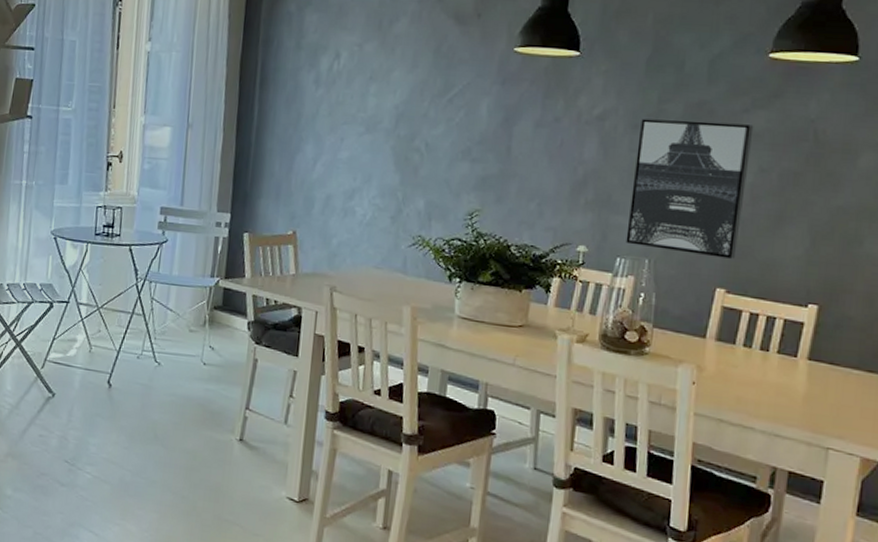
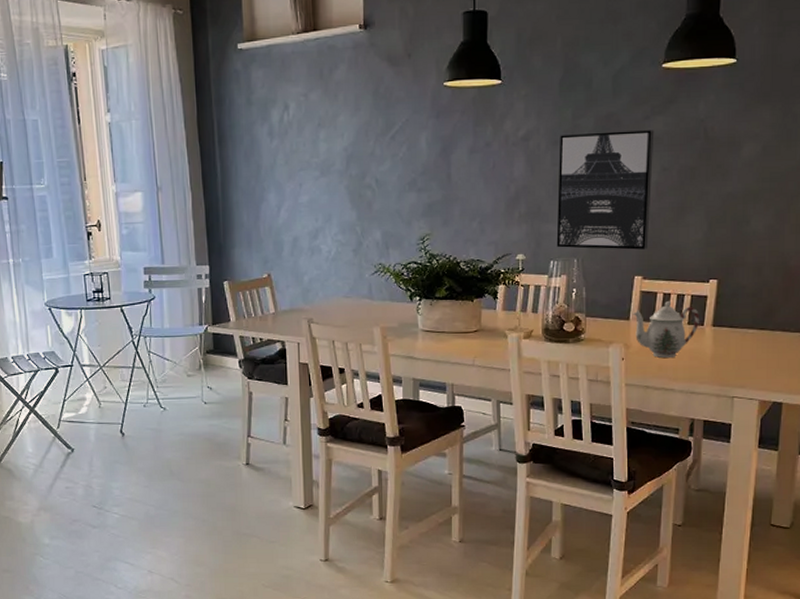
teapot: none [710,321,792,391] -> present [633,300,699,359]

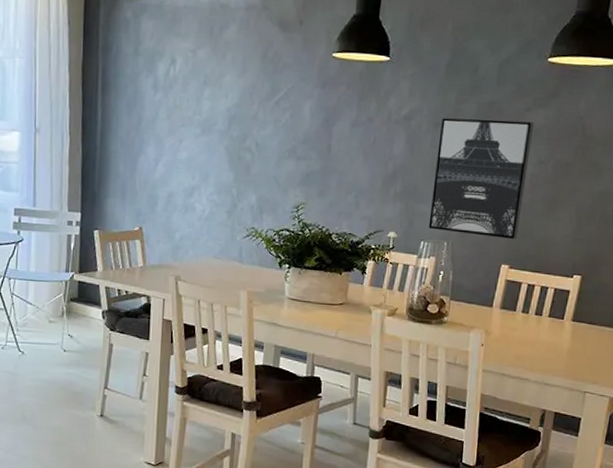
teapot: present [633,300,699,359] -> none [496,291,560,349]

